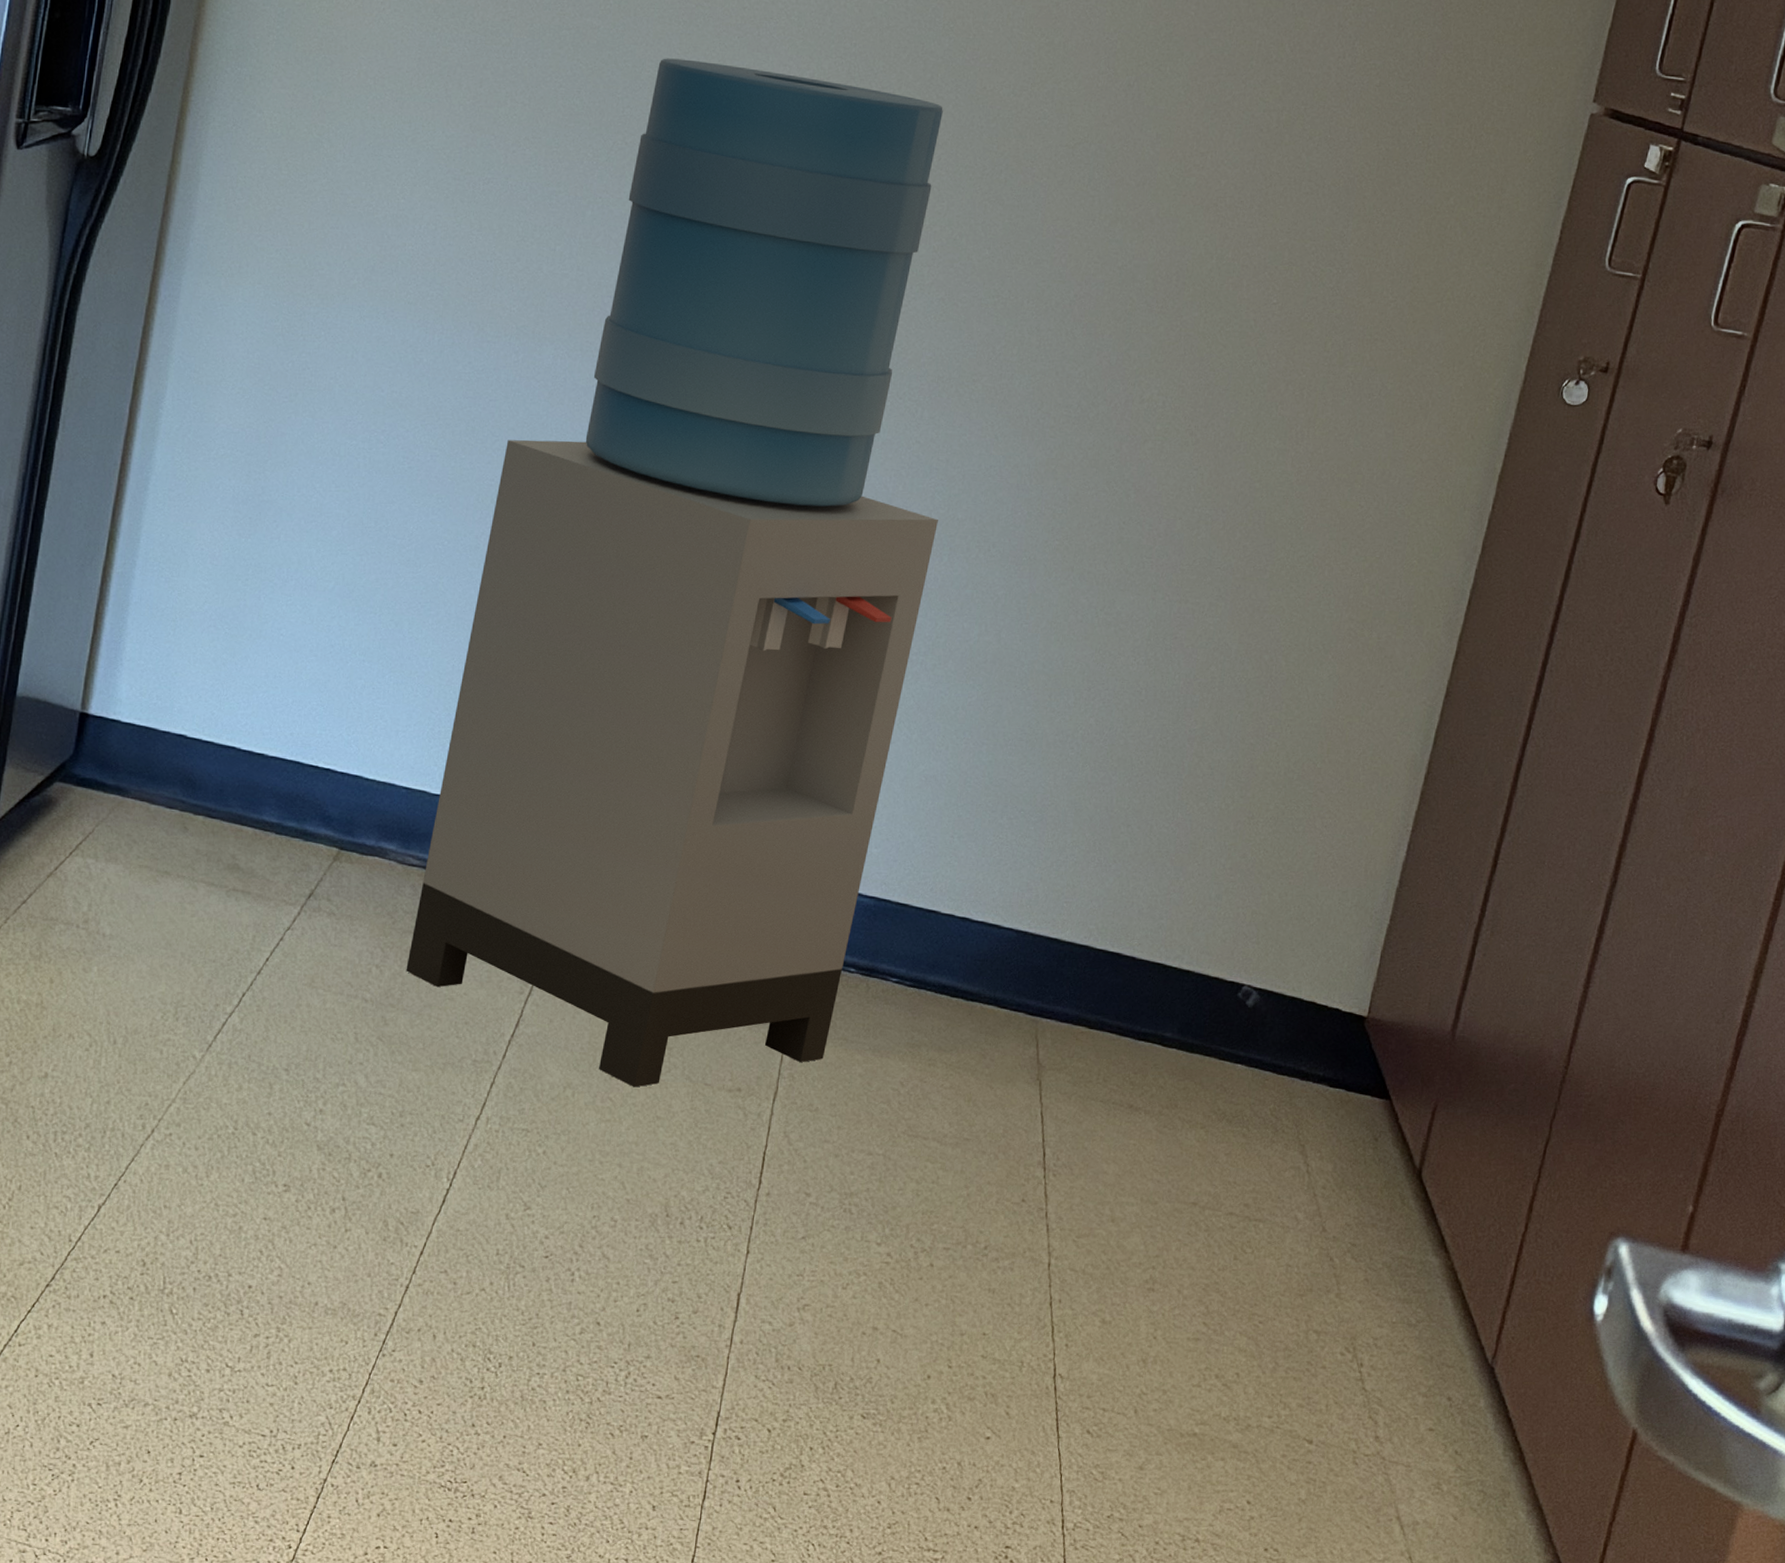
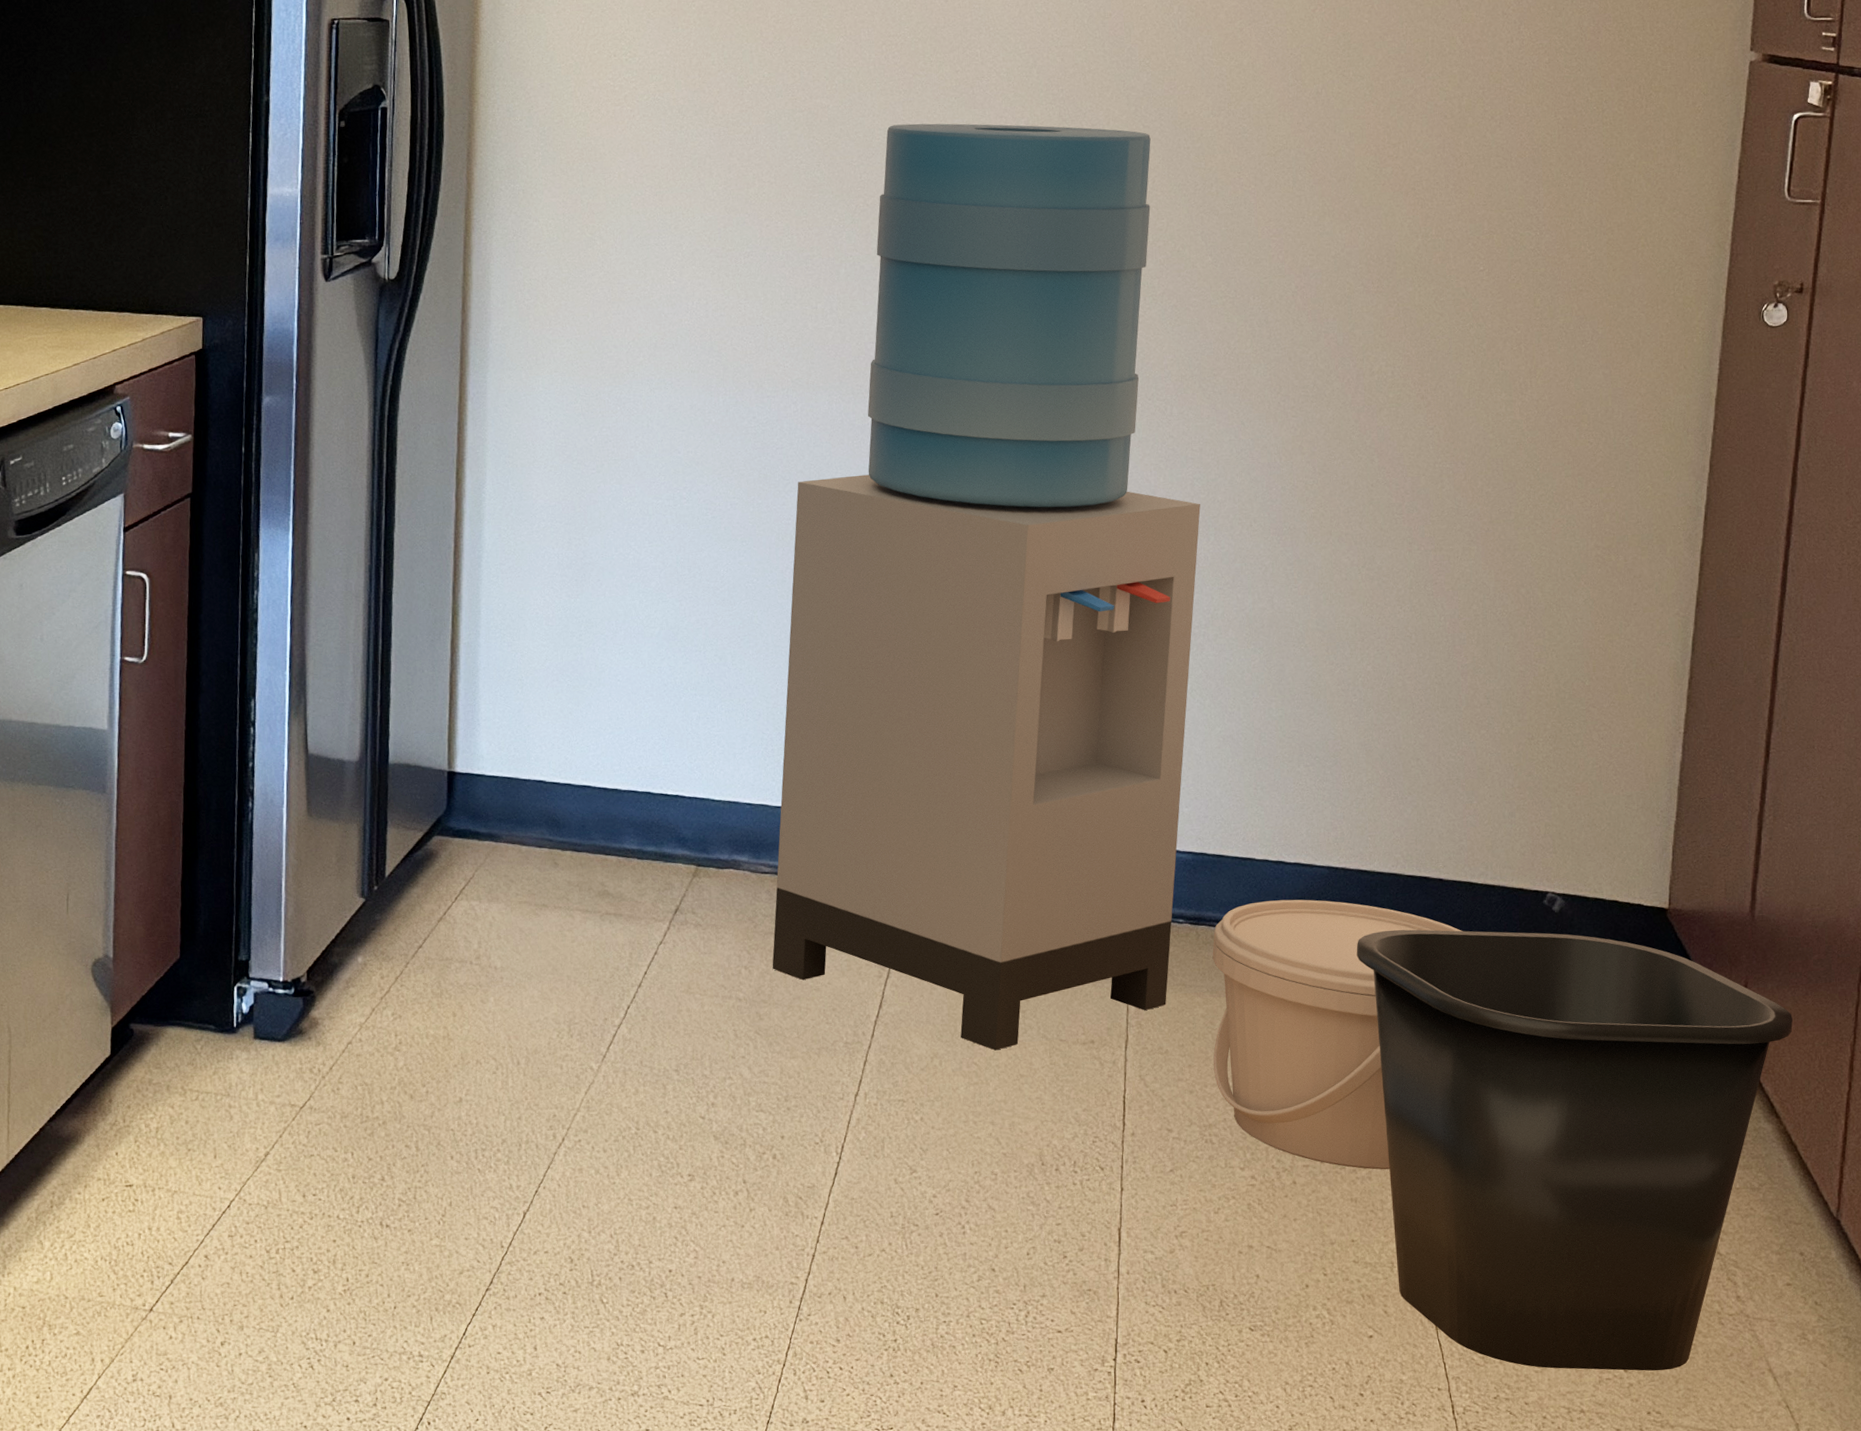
bucket: none [863,959,1149,1262] -> present [1212,899,1463,1170]
waste bin: none [1025,1005,1478,1507] -> present [1356,929,1793,1371]

